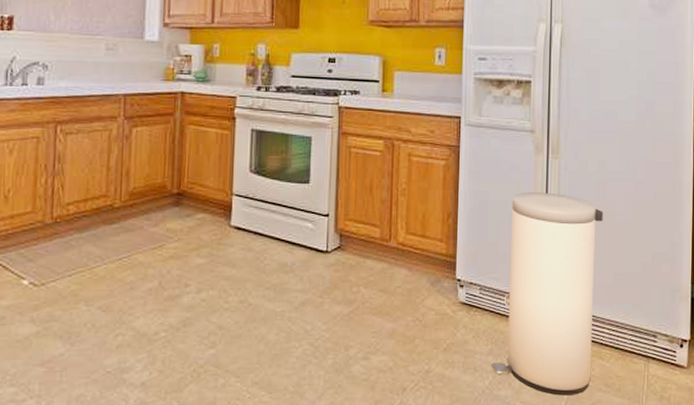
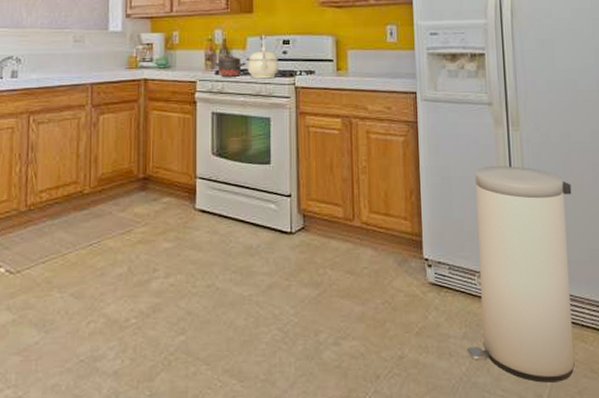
cooking pot: none [255,69,289,94] -> present [213,53,246,77]
kettle: none [290,51,324,97] -> present [247,34,280,79]

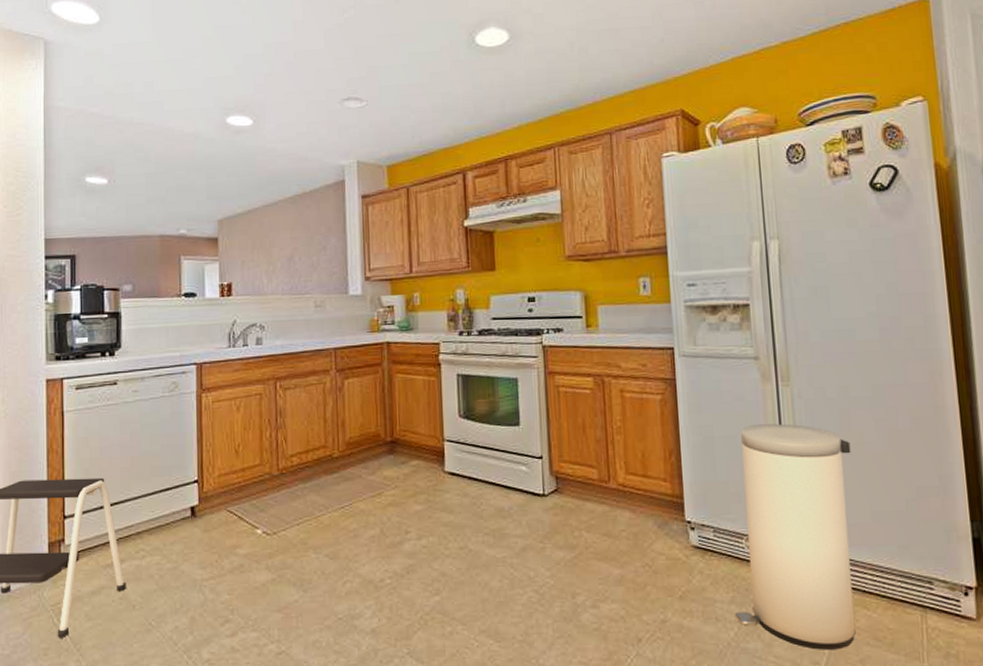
cooking pot: present [213,53,246,77] -> none [456,313,490,338]
kettle: present [247,34,280,79] -> none [491,292,526,339]

